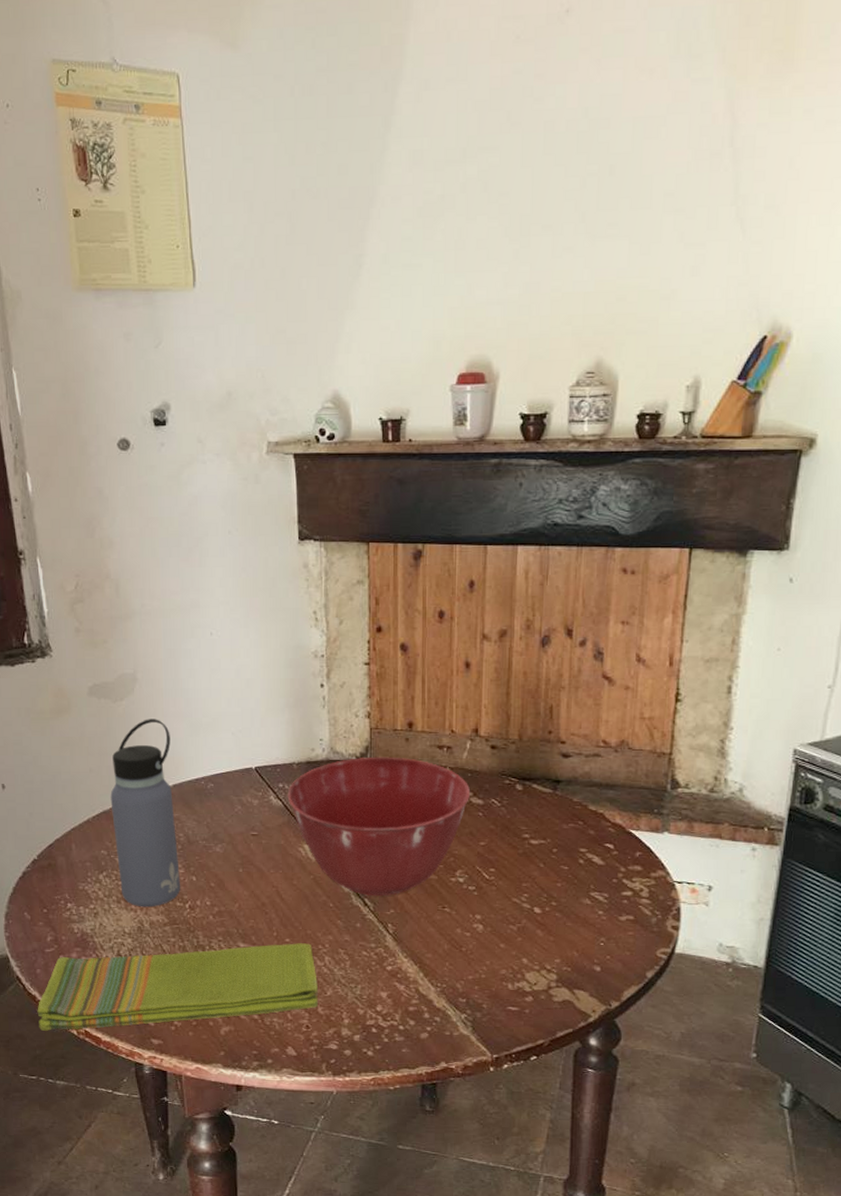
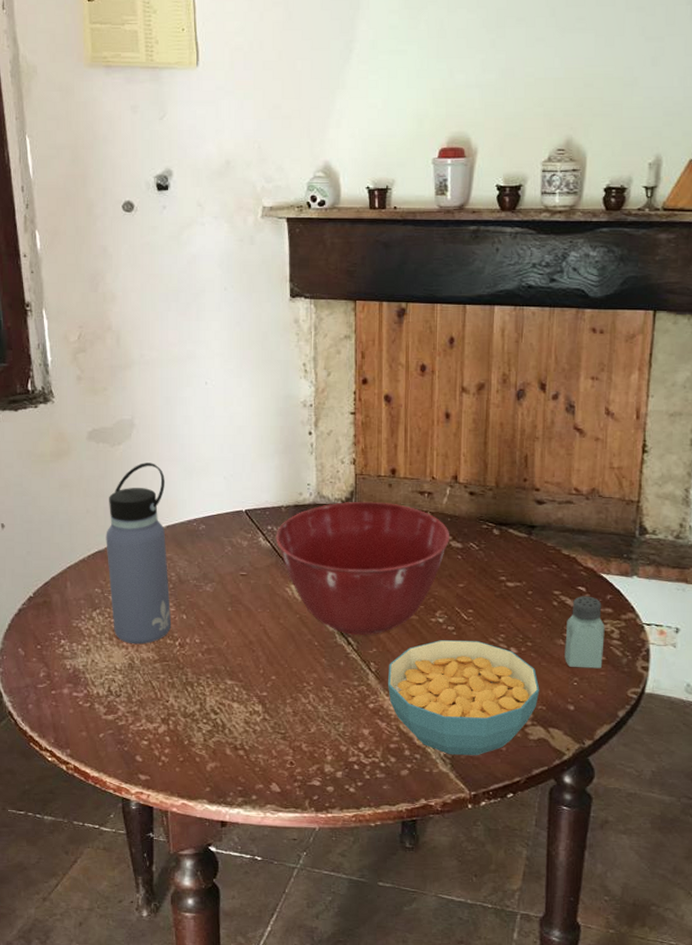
dish towel: present [37,943,318,1031] -> none [27,680,302,766]
cereal bowl: none [406,900,565,1019] -> present [388,640,540,756]
saltshaker: none [591,853,634,929] -> present [565,596,605,669]

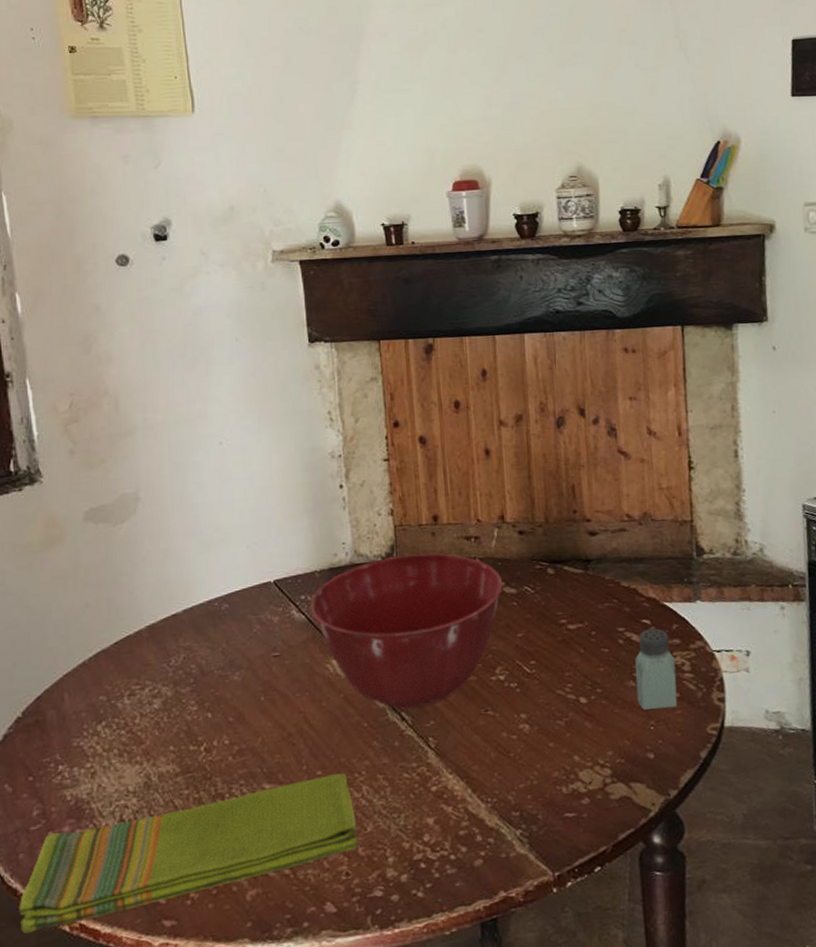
dish towel: none [27,680,302,766] -> present [18,773,358,933]
water bottle: present [106,462,172,645] -> none [110,539,195,758]
cereal bowl: present [388,640,540,756] -> none [449,695,616,832]

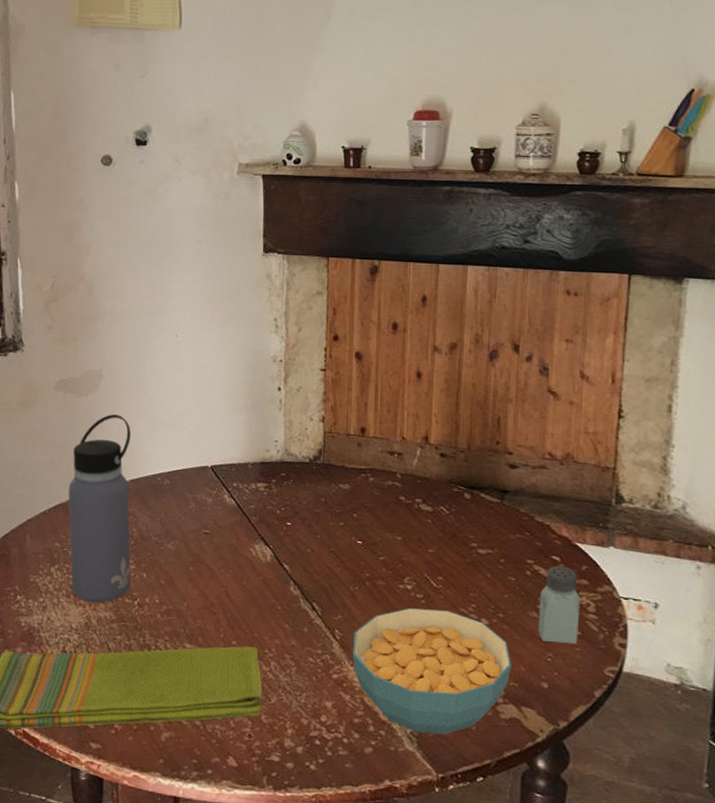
water bottle: none [110,539,195,758] -> present [68,414,131,603]
mixing bowl: present [310,553,503,708] -> none [241,460,420,601]
cereal bowl: none [449,695,616,832] -> present [353,608,512,735]

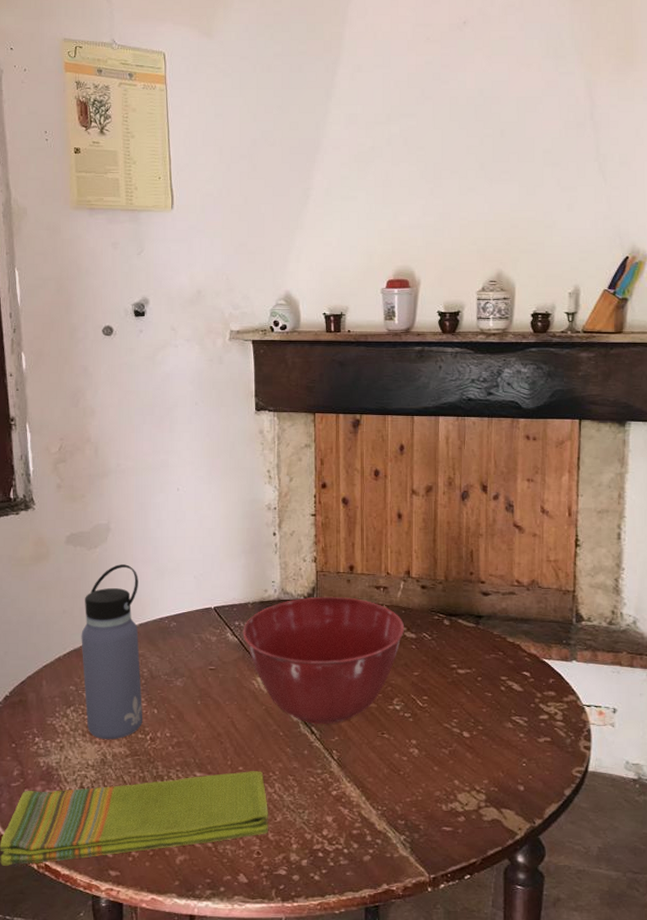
mixing bowl: none [241,460,420,601] -> present [242,596,405,724]
cereal bowl: present [353,608,512,735] -> none [350,727,492,839]
saltshaker: present [538,566,580,644] -> none [513,680,549,750]

